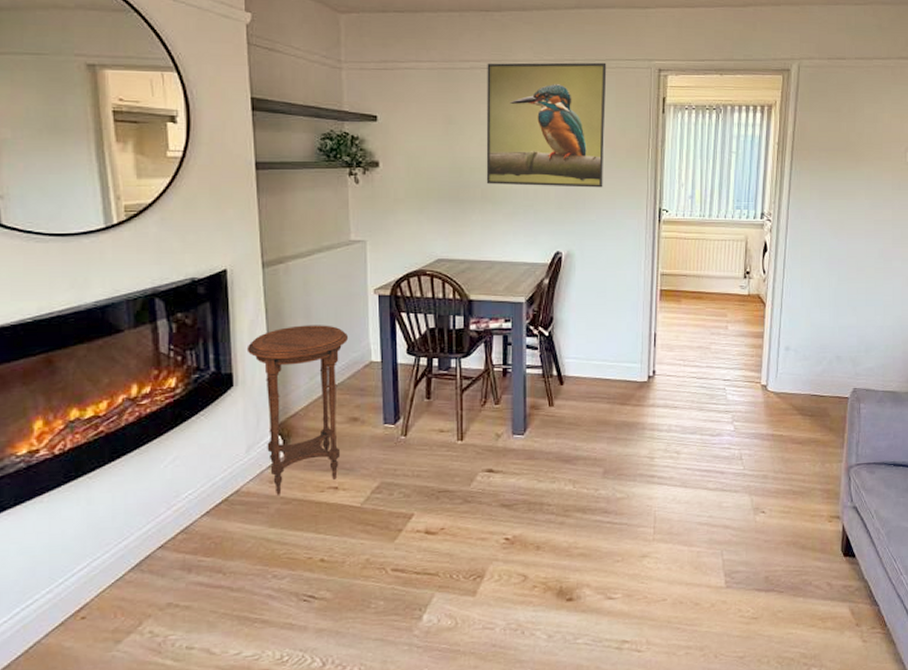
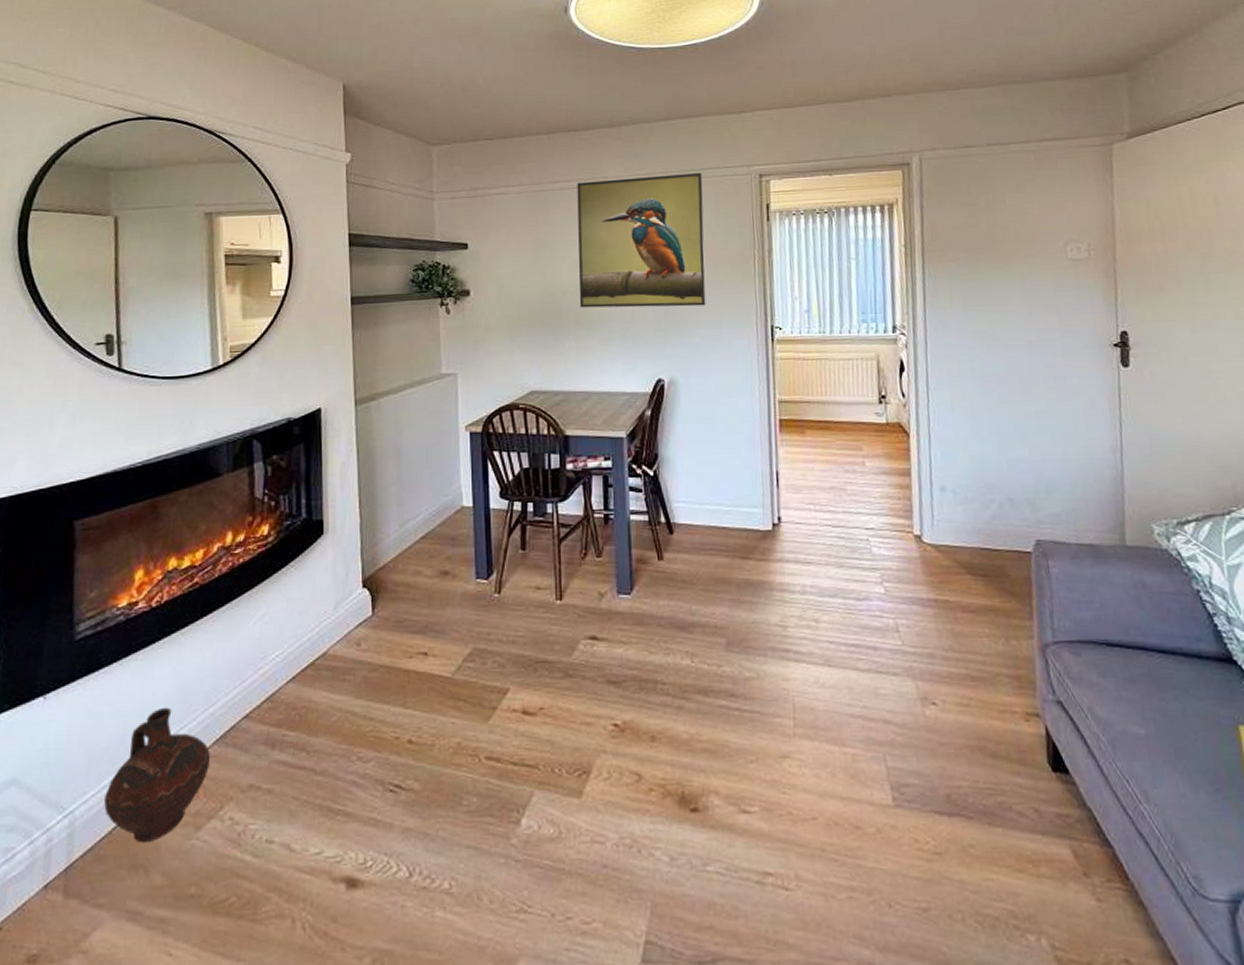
ceramic jug: none [18,542,126,658] -> present [104,707,210,844]
side table: present [246,325,349,495] -> none [337,466,440,660]

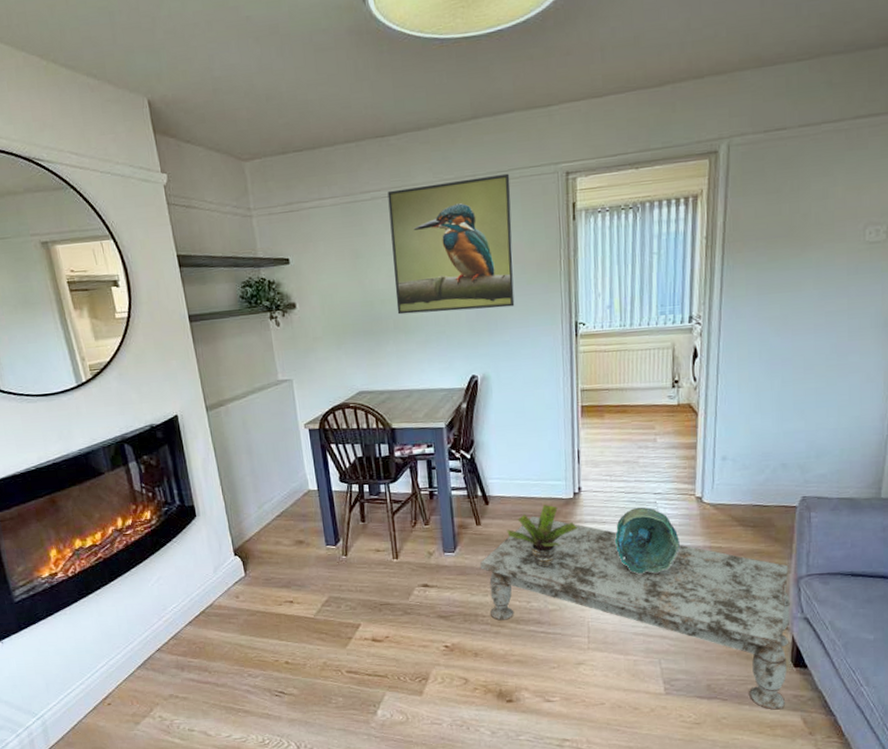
ceramic jug: present [104,707,210,844] -> none [63,645,137,734]
coffee table: none [662,550,1049,836] -> present [480,515,792,710]
potted plant: none [694,537,778,621] -> present [507,505,577,569]
decorative bowl: none [822,545,900,634] -> present [615,507,680,575]

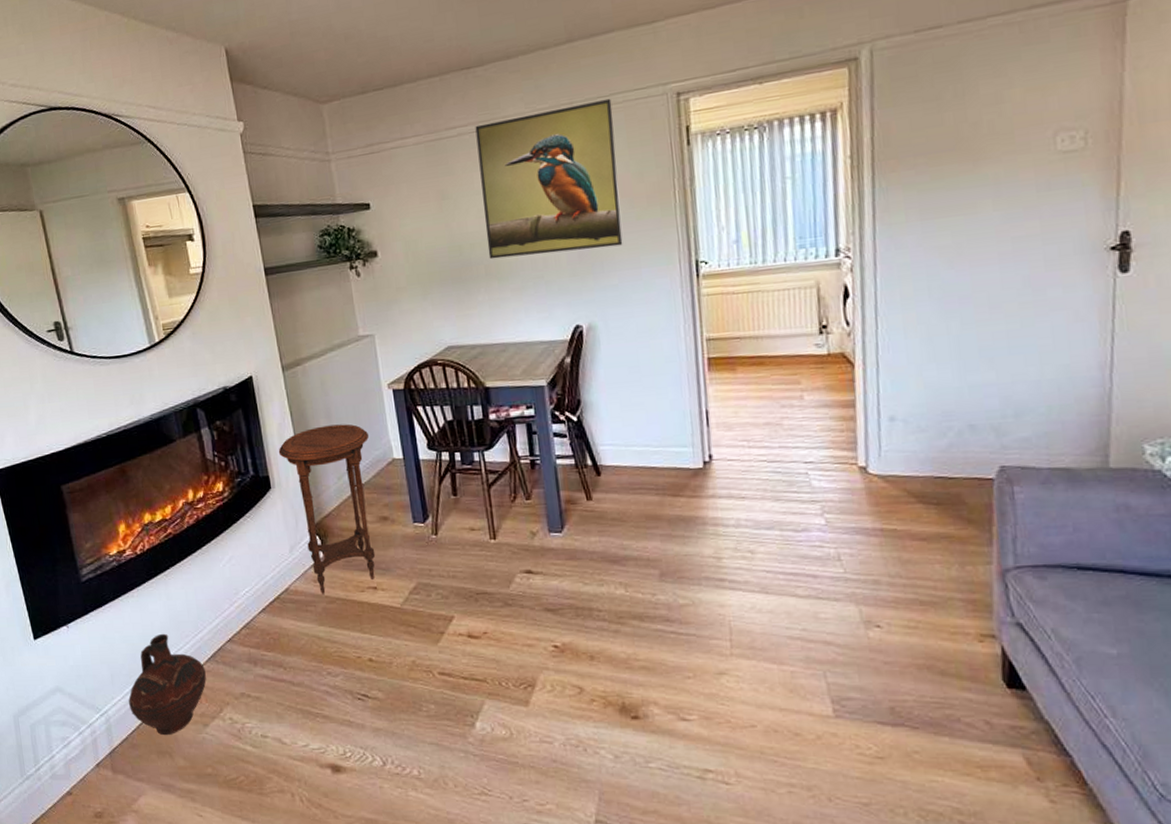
ceramic jug: none [63,645,137,734] -> present [128,633,207,736]
side table: none [202,459,292,608] -> present [278,424,376,594]
coffee table: present [480,515,792,710] -> none [593,489,1000,745]
potted plant: present [507,505,577,569] -> none [624,476,710,554]
decorative bowl: present [615,507,680,575] -> none [758,479,842,563]

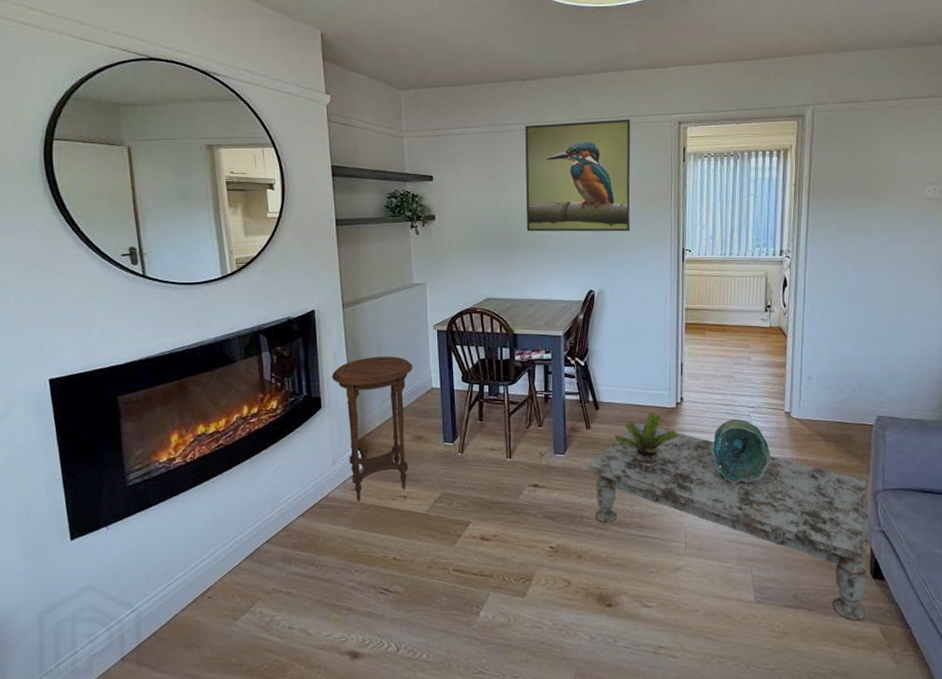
ceramic jug: present [128,633,207,736] -> none [162,535,241,630]
coffee table: none [593,489,1000,745] -> present [588,422,870,621]
potted plant: none [624,476,710,554] -> present [614,412,678,474]
decorative bowl: none [758,479,842,563] -> present [712,419,770,483]

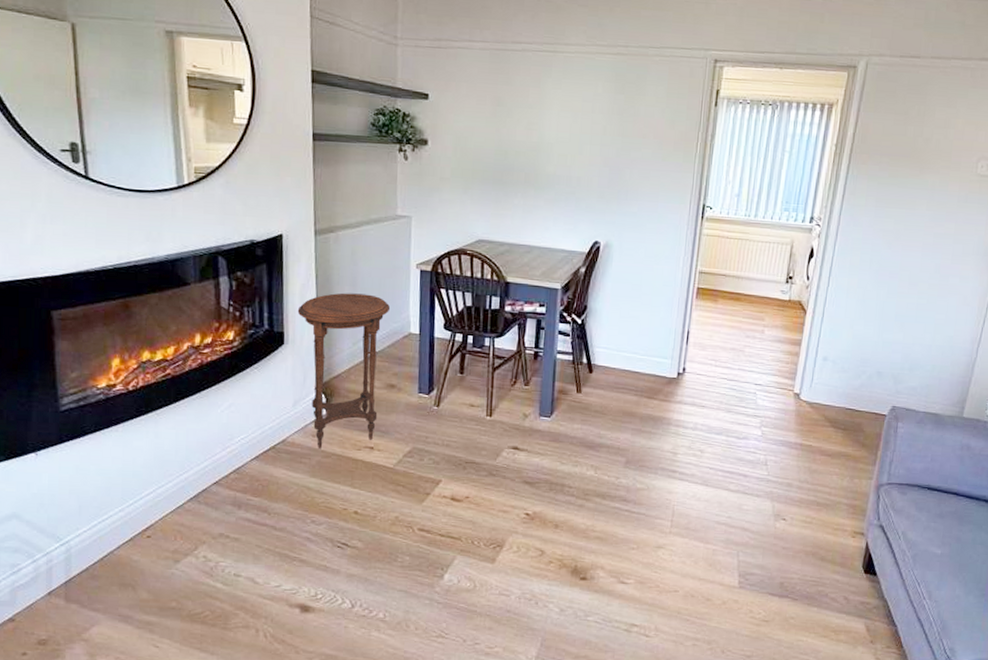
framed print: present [525,119,631,232] -> none [530,45,661,180]
coffee table: present [588,422,870,621] -> none [575,390,872,615]
potted plant: present [614,412,678,474] -> none [606,381,676,446]
decorative bowl: present [712,419,770,483] -> none [711,395,773,464]

